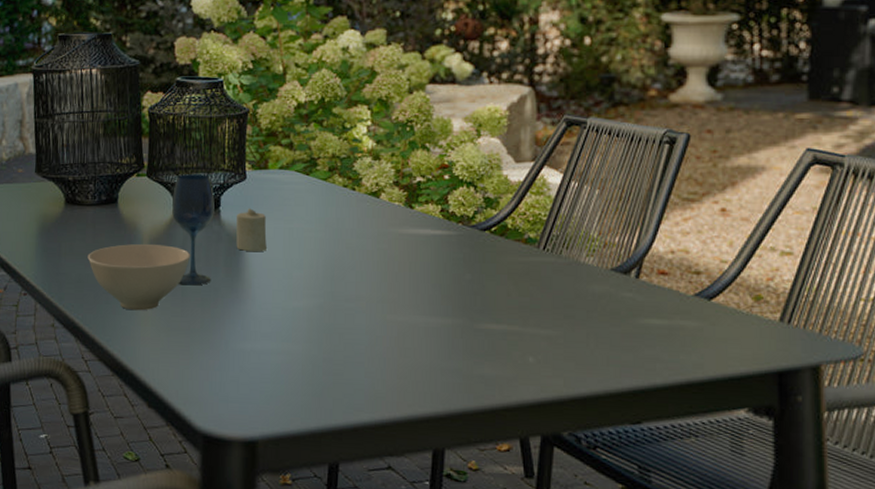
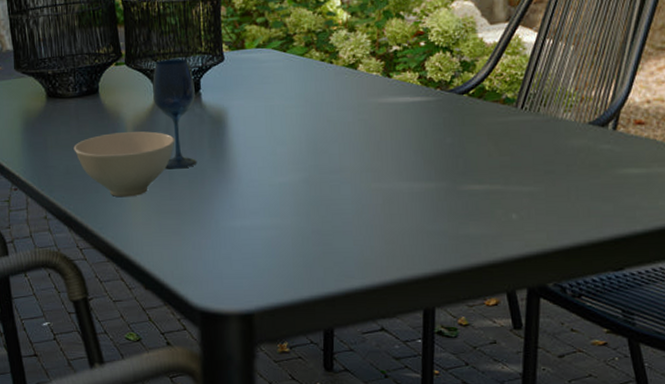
candle: present [236,208,267,251] -> none [217,89,249,131]

